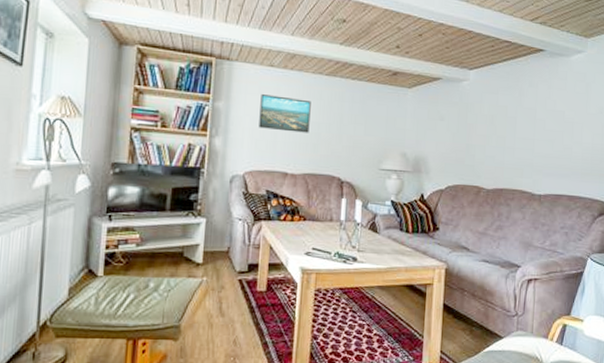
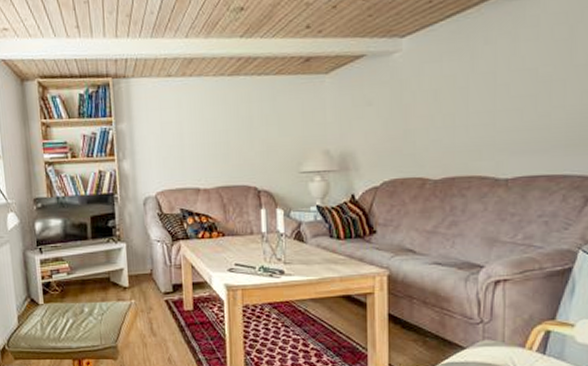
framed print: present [259,94,311,133] -> none [162,107,217,145]

